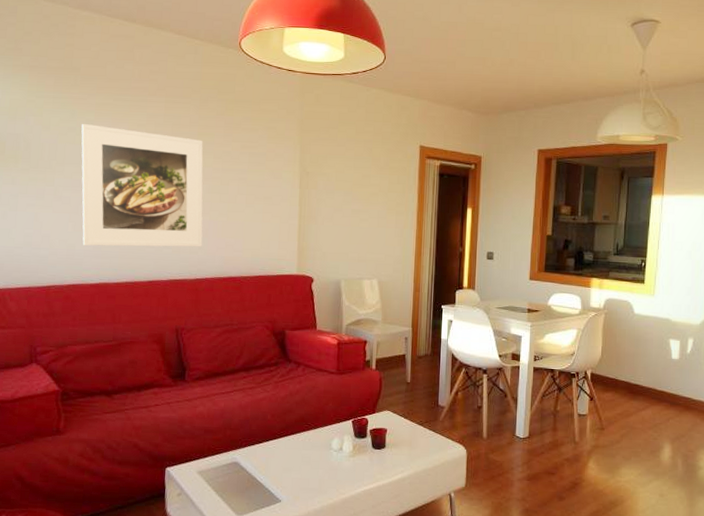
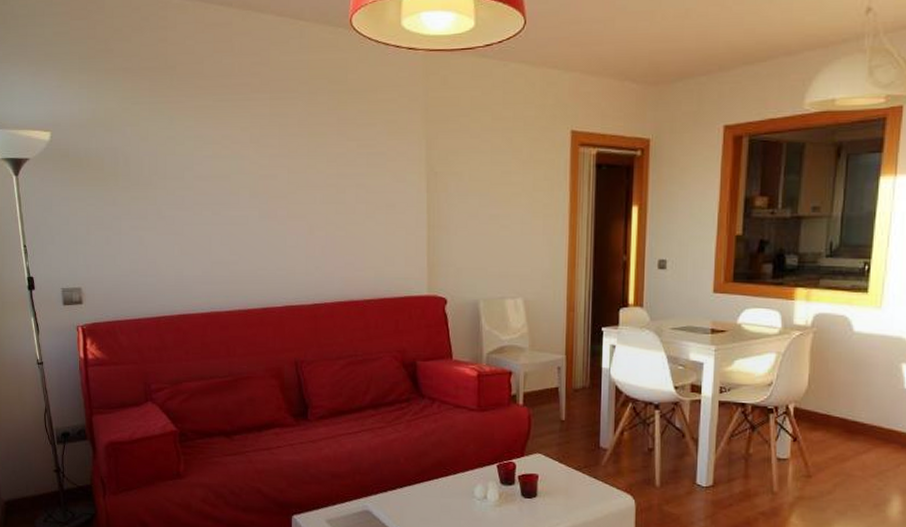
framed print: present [81,123,203,247] -> none [181,130,319,270]

